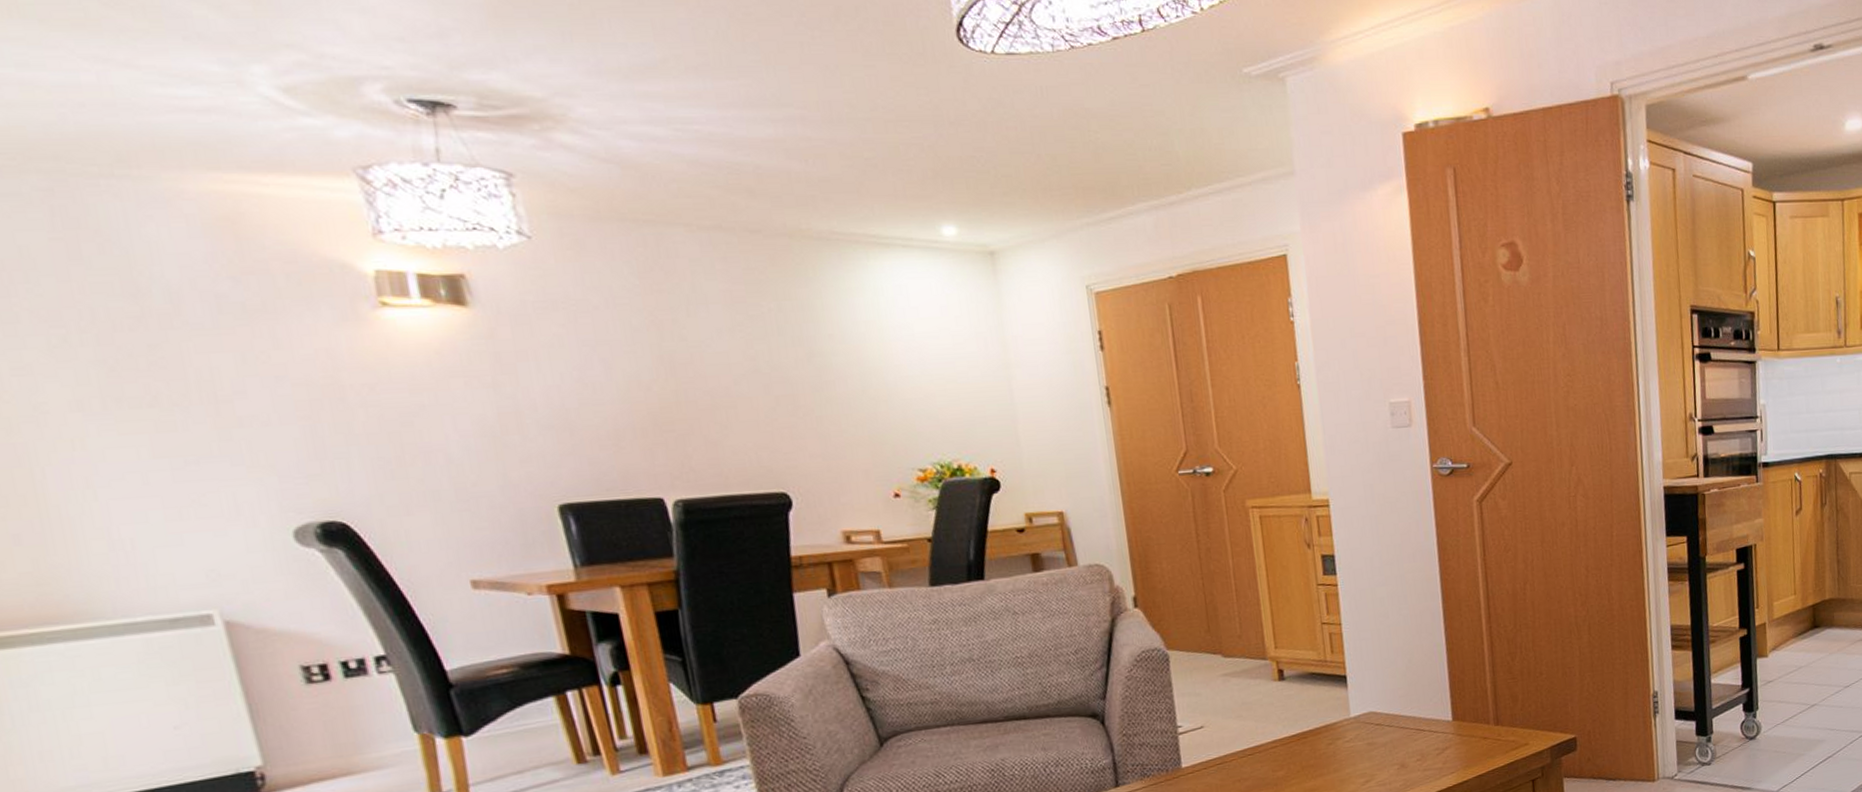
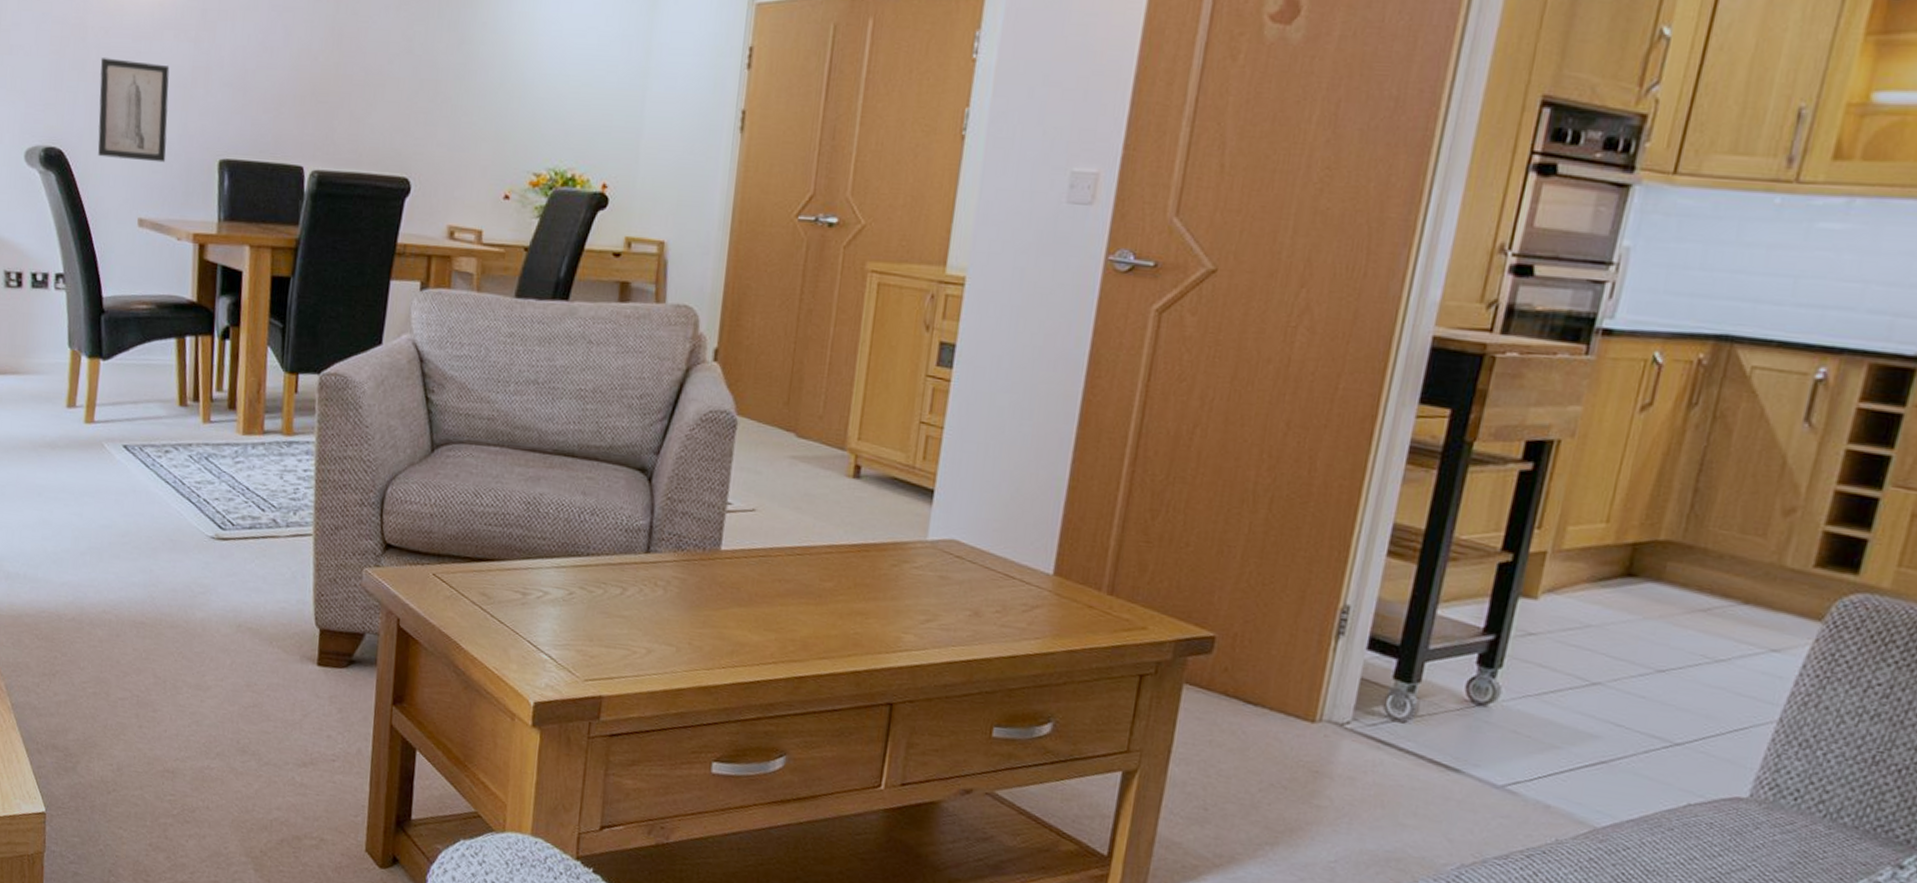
wall art: none [372,415,490,523] -> present [98,58,170,163]

